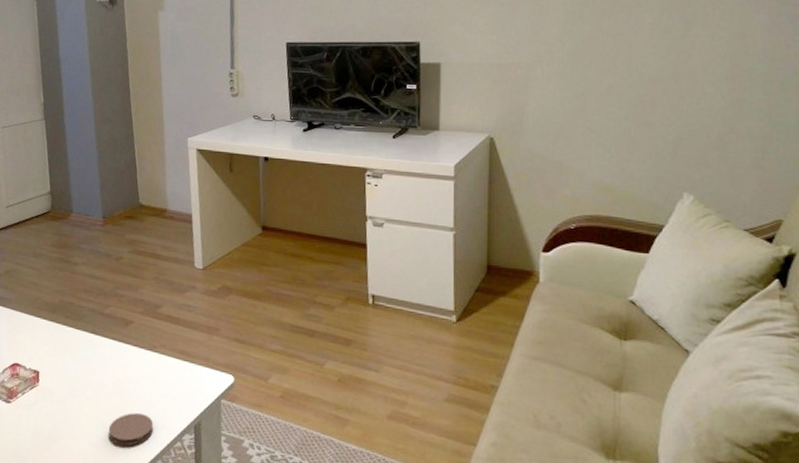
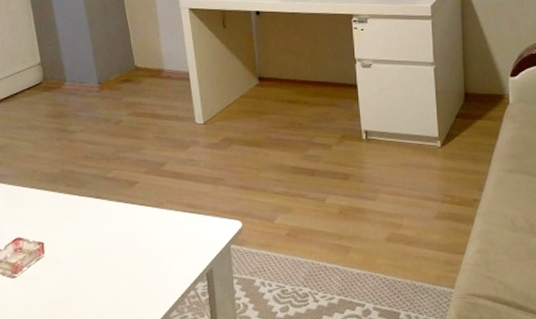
coaster: present [108,413,154,447] -> none [120,269,166,303]

